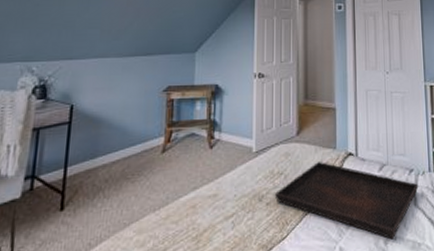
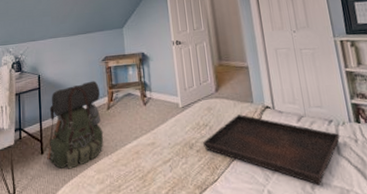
backpack: none [68,116,156,230] -> present [47,80,104,169]

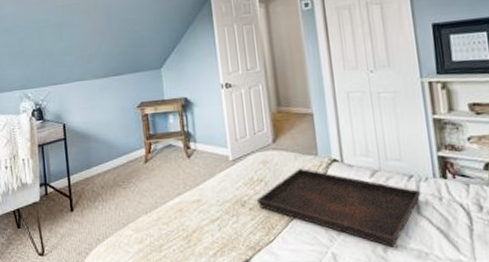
backpack: present [47,80,104,169] -> none [77,130,142,228]

